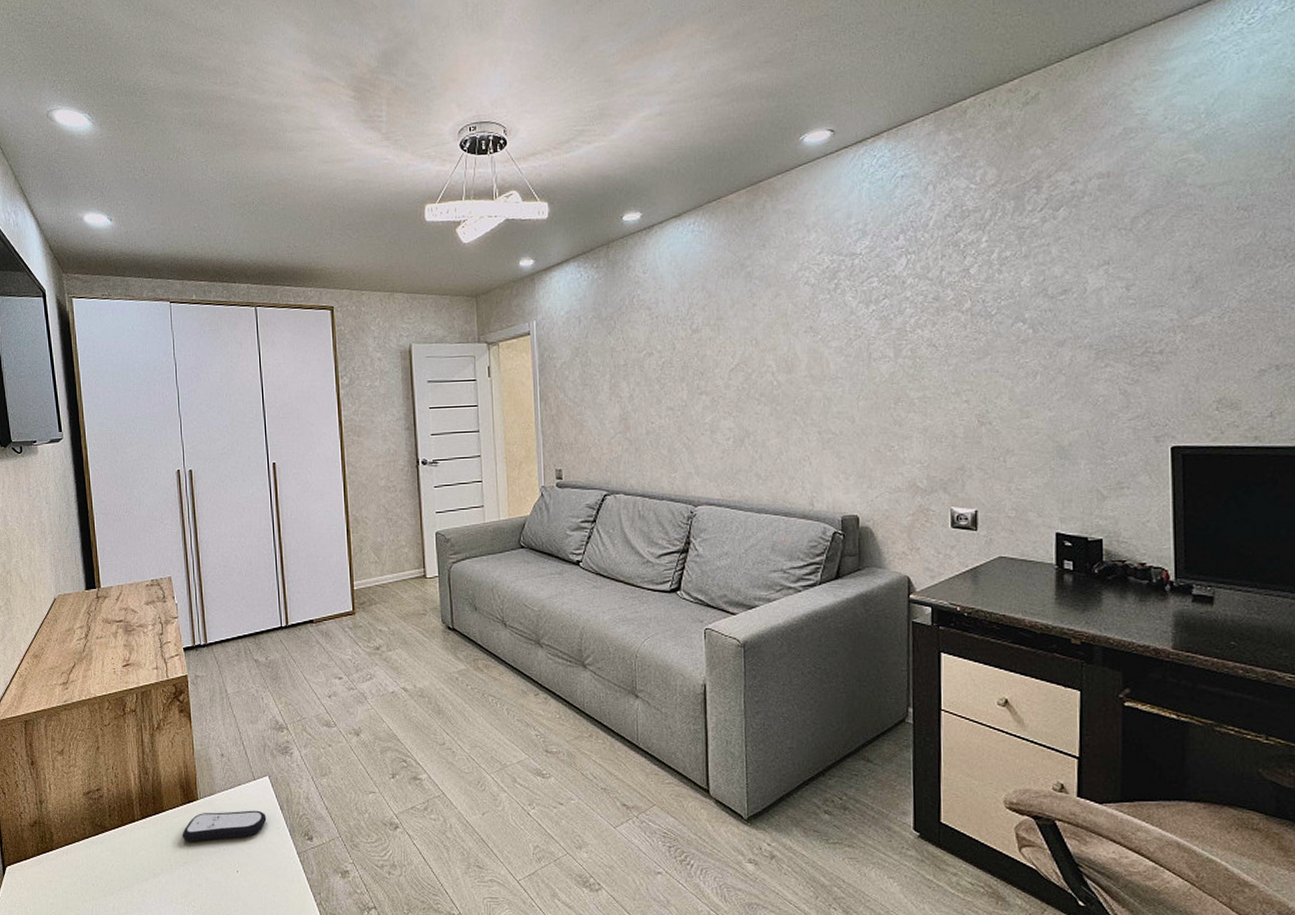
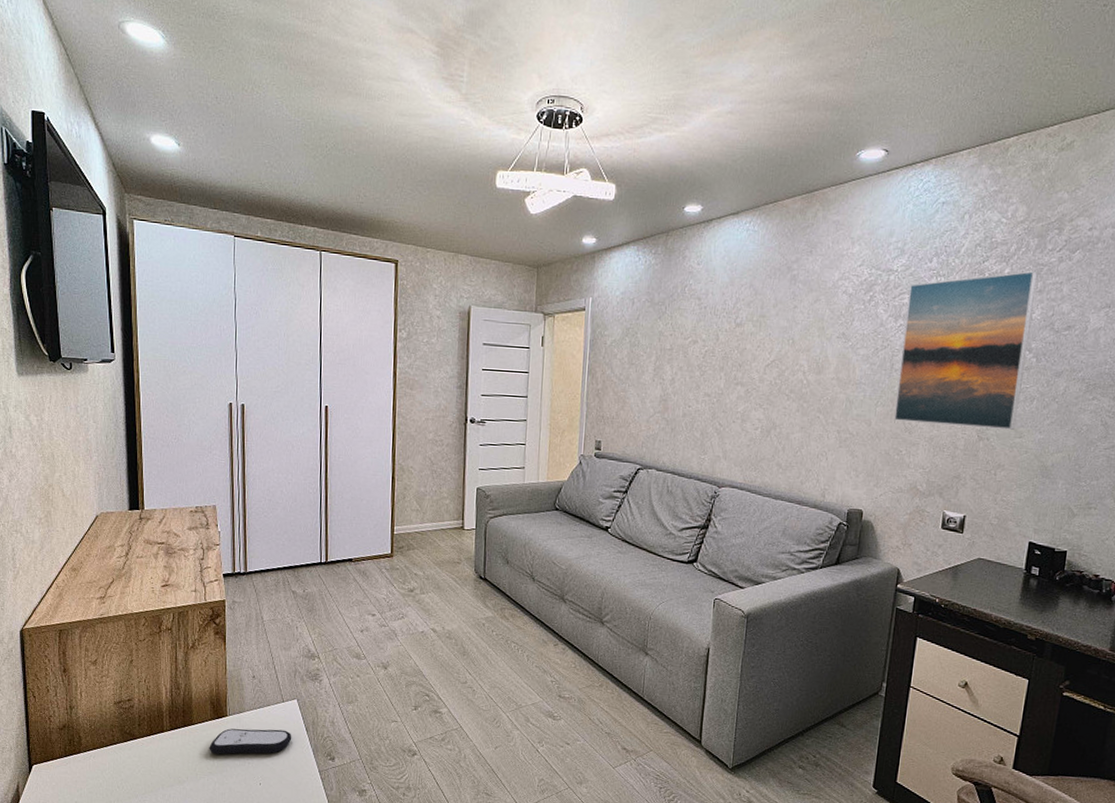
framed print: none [877,236,1021,414] -> present [894,271,1037,430]

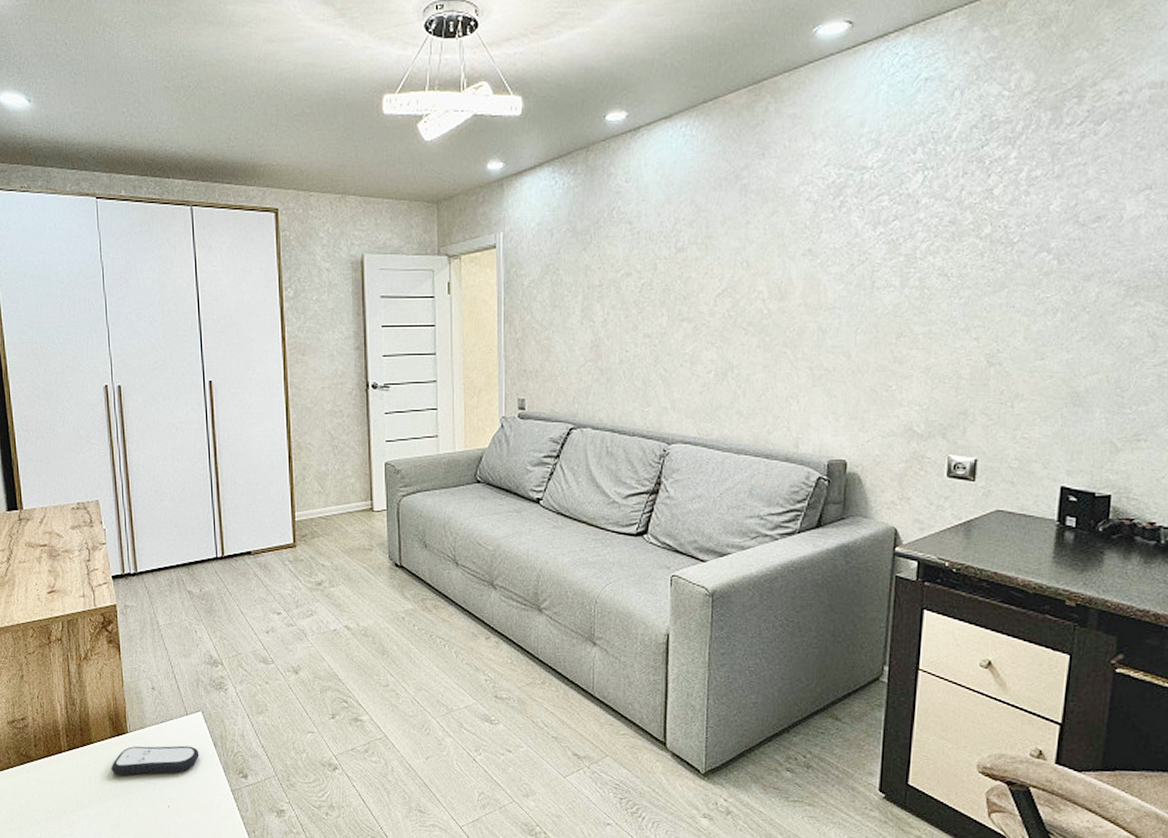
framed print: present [894,271,1037,430] -> none [880,153,1053,351]

